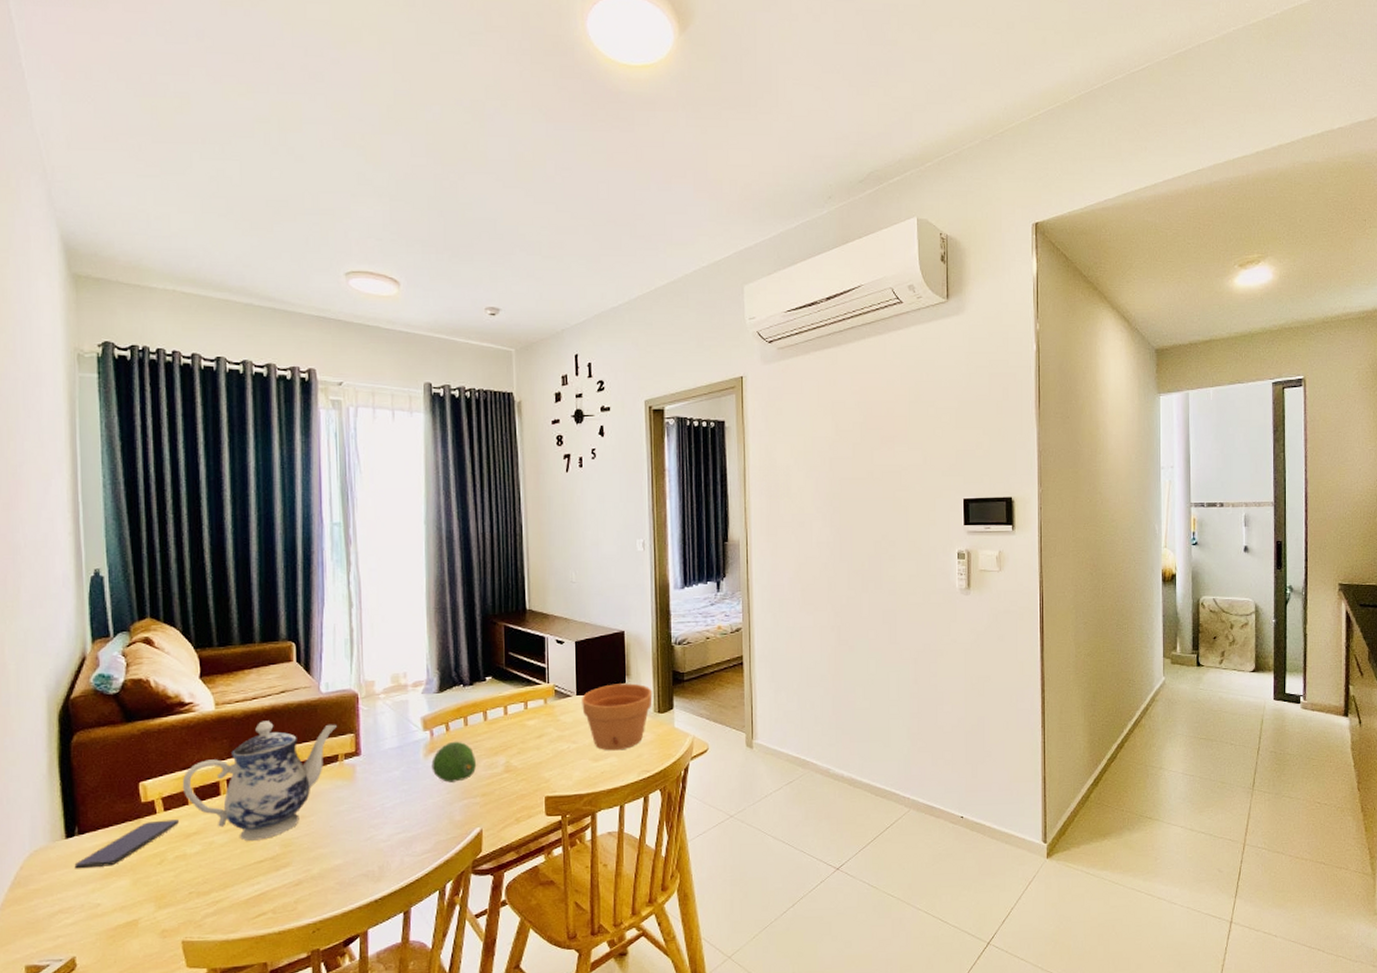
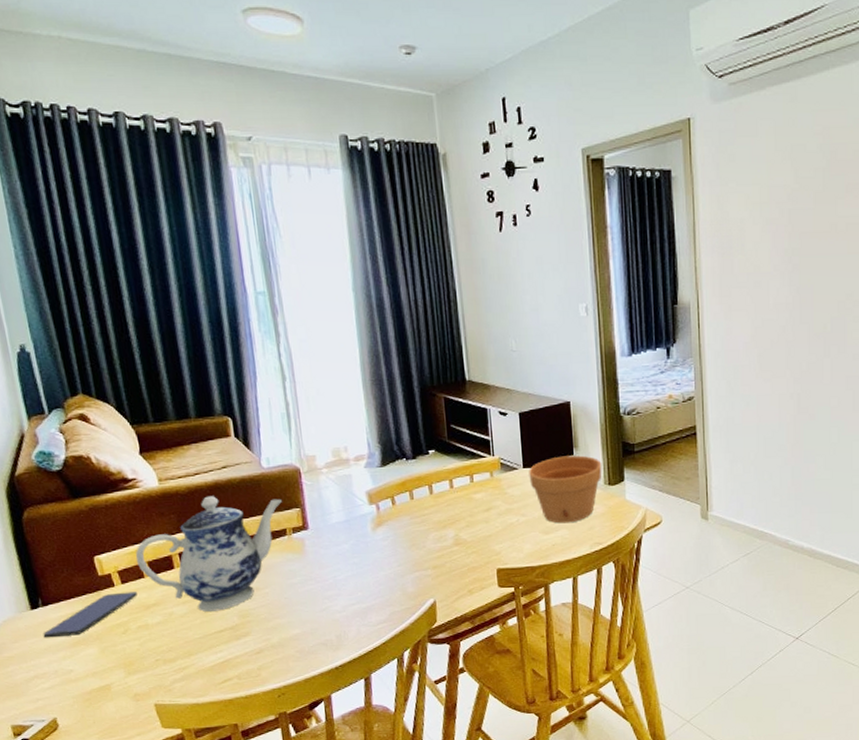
fruit: present [431,741,477,782] -> none [380,514,426,555]

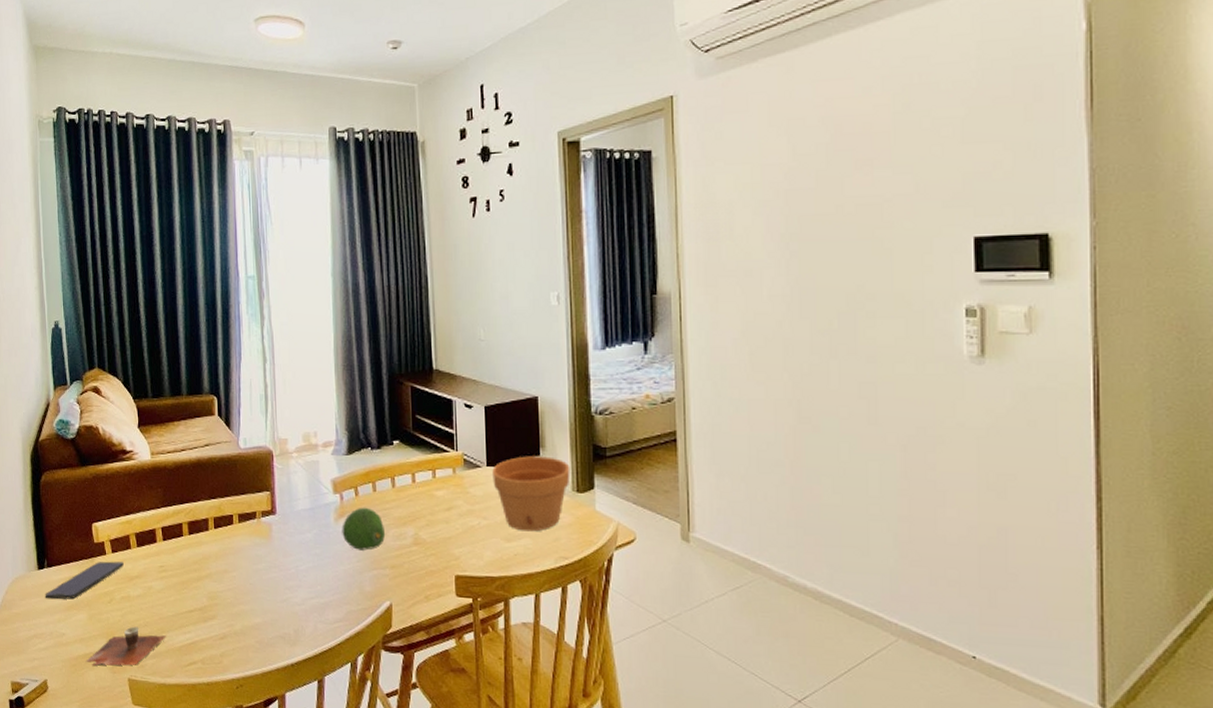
cup: none [101,653,195,698] -> present [85,626,166,666]
teapot: present [135,496,282,612] -> none [125,473,254,590]
fruit: none [380,514,426,555] -> present [342,507,386,551]

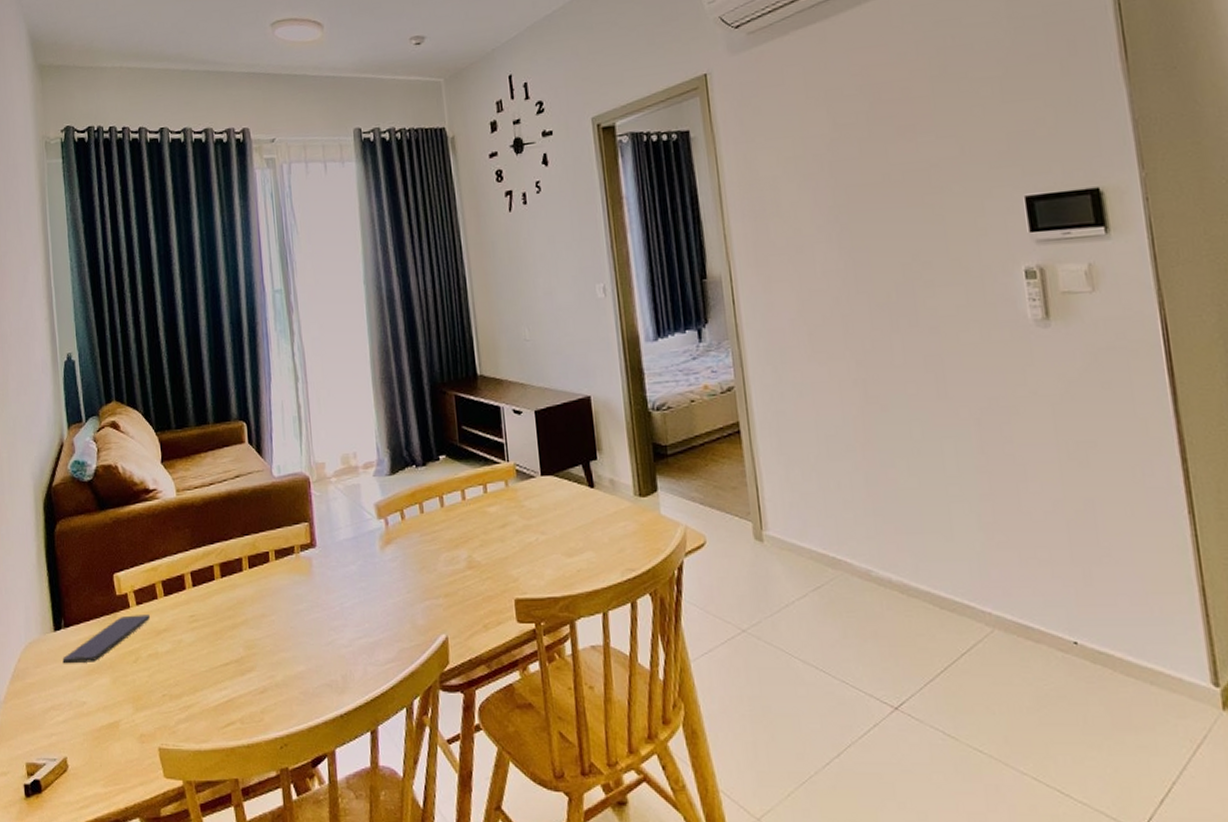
cup: present [85,626,166,666] -> none [109,687,200,737]
fruit: present [342,507,386,551] -> none [388,531,437,580]
flower pot: present [492,456,570,532] -> none [547,460,631,544]

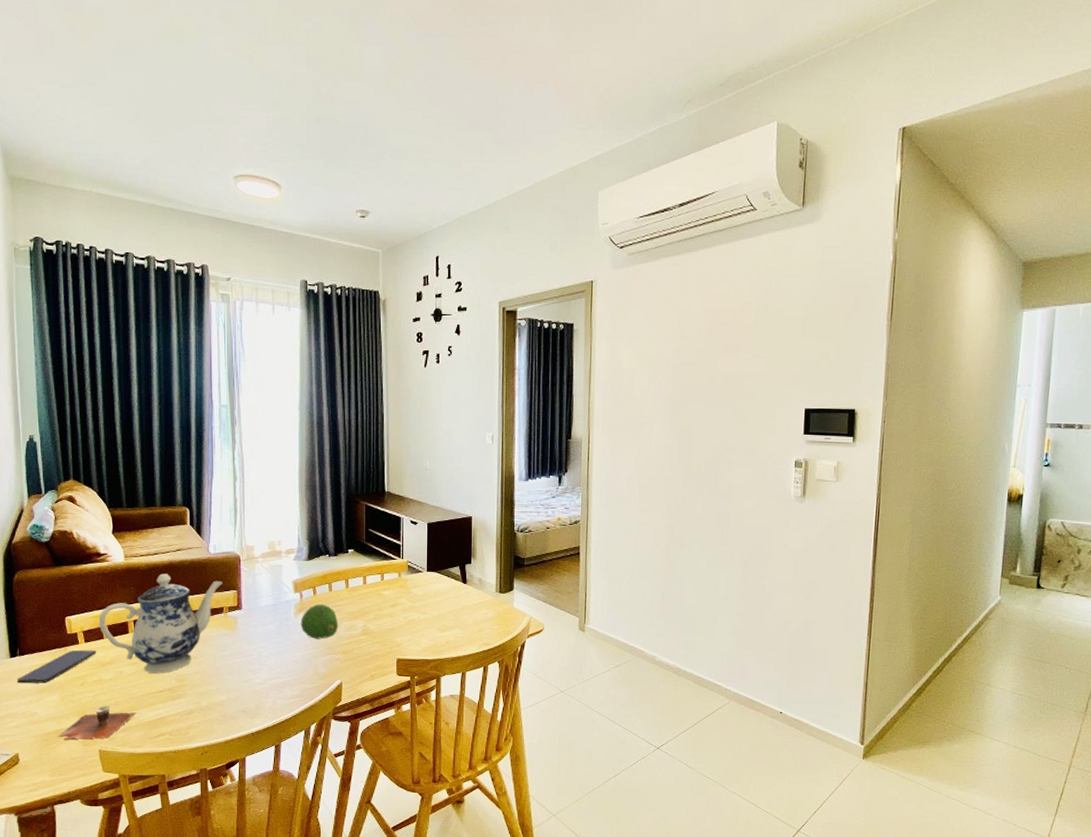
cup: none [109,687,200,737] -> present [57,705,136,741]
teapot: none [151,508,291,640] -> present [98,573,222,674]
fruit: none [388,531,437,580] -> present [300,603,339,639]

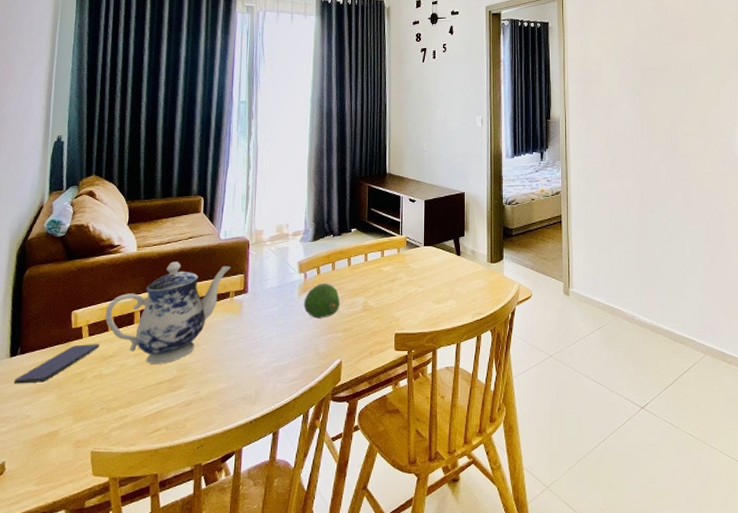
cup: present [57,705,136,741] -> none [48,402,134,444]

